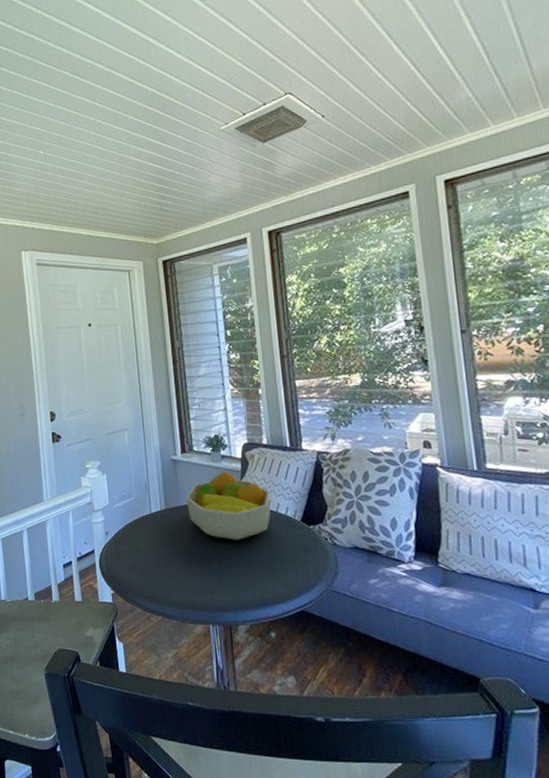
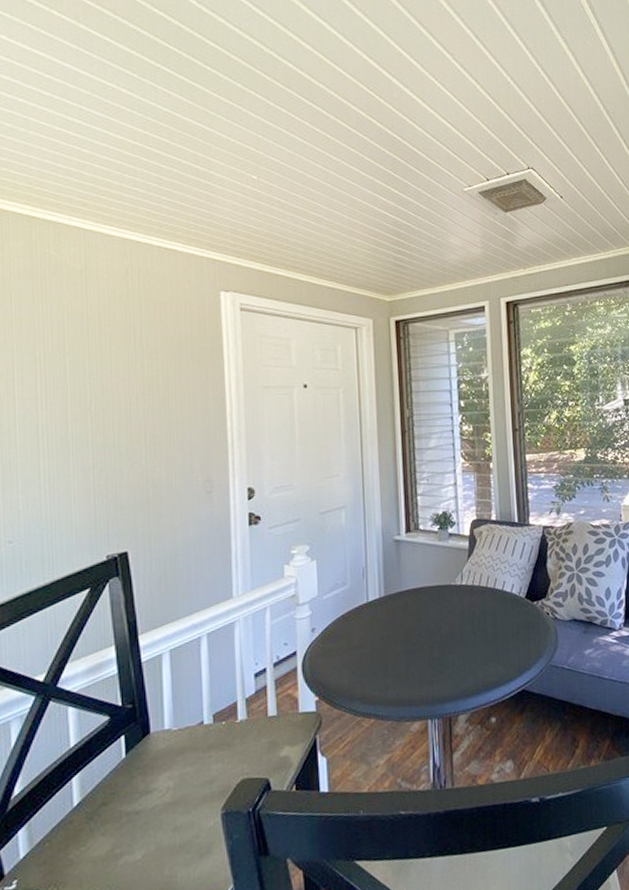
fruit bowl: present [186,471,271,540] -> none [409,550,498,624]

